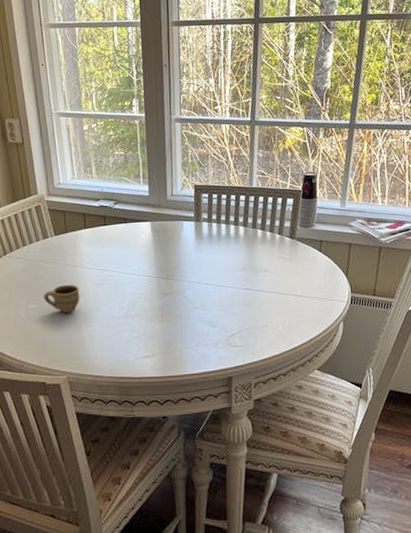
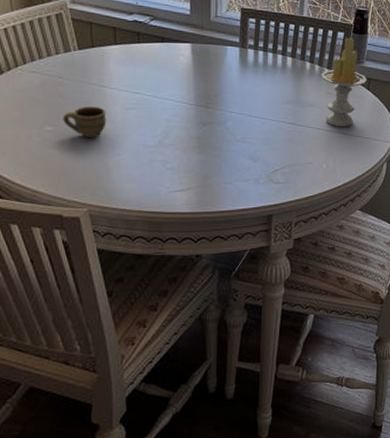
candle: none [273,203,318,290] -> present [322,38,367,127]

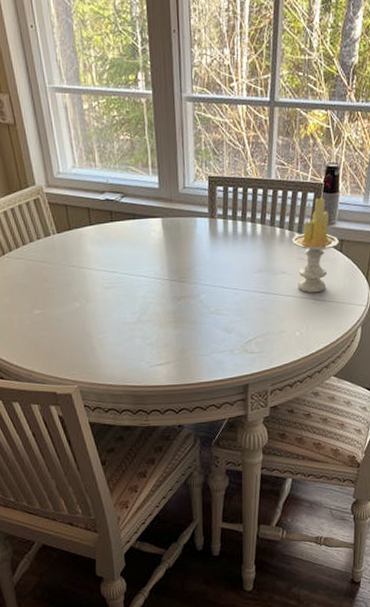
cup: present [63,106,107,139] -> none [49,287,88,319]

